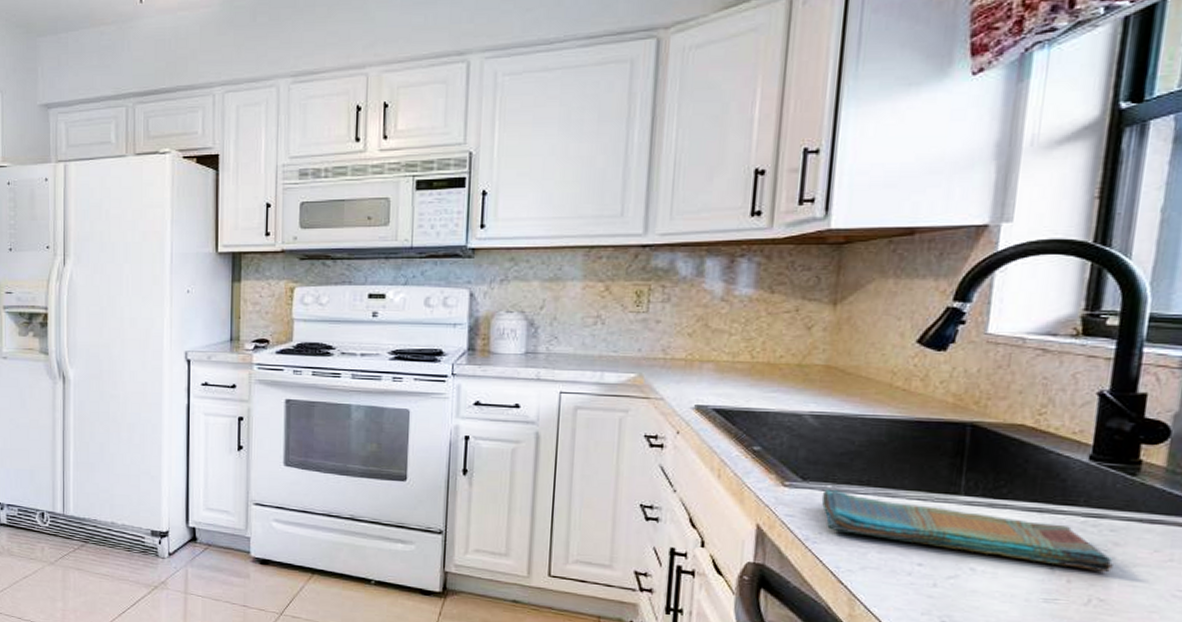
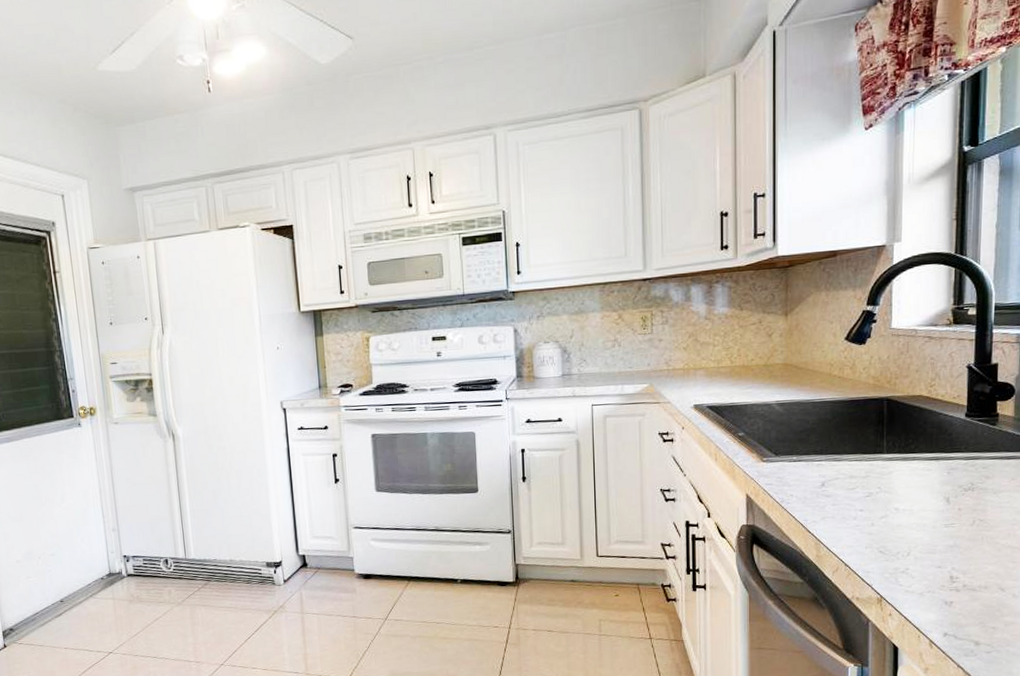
dish towel: present [821,490,1114,572] -> none [790,460,987,499]

